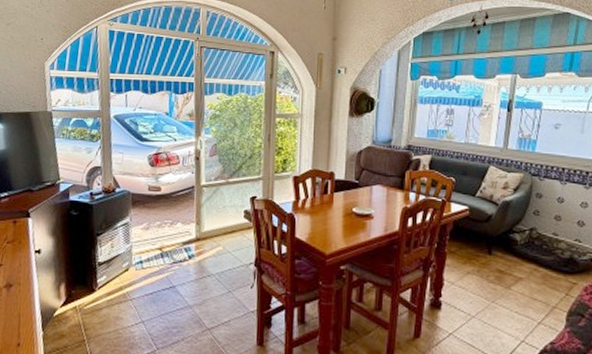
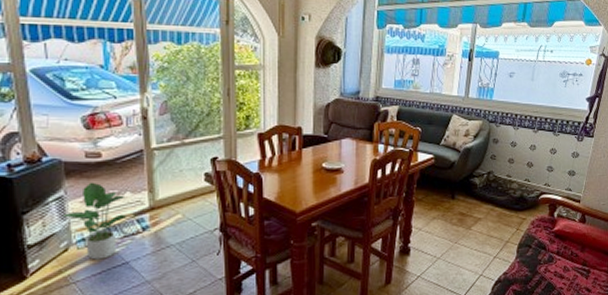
potted plant: none [126,212,177,281] -> present [61,182,127,260]

